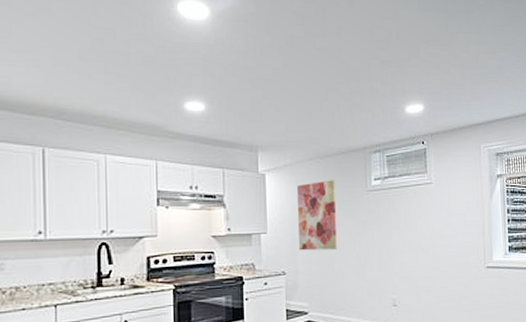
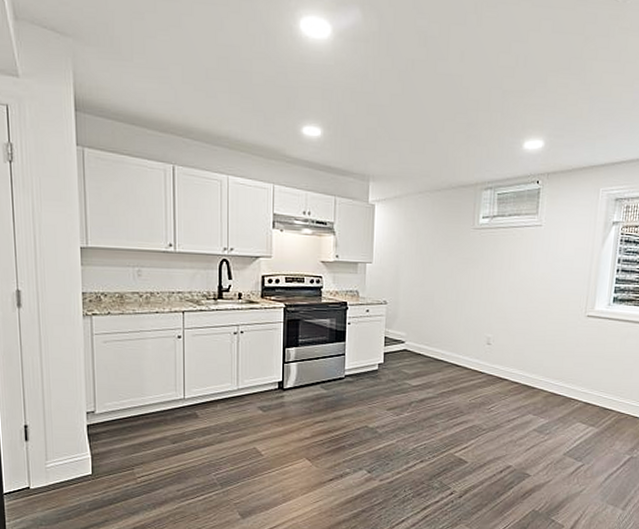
wall art: present [297,180,337,251] -> none [401,215,443,285]

